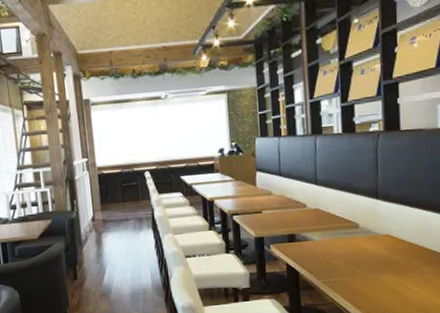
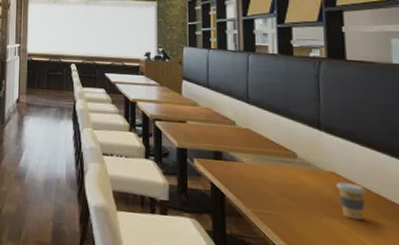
coffee cup: none [390,241,414,272] -> present [335,181,367,220]

